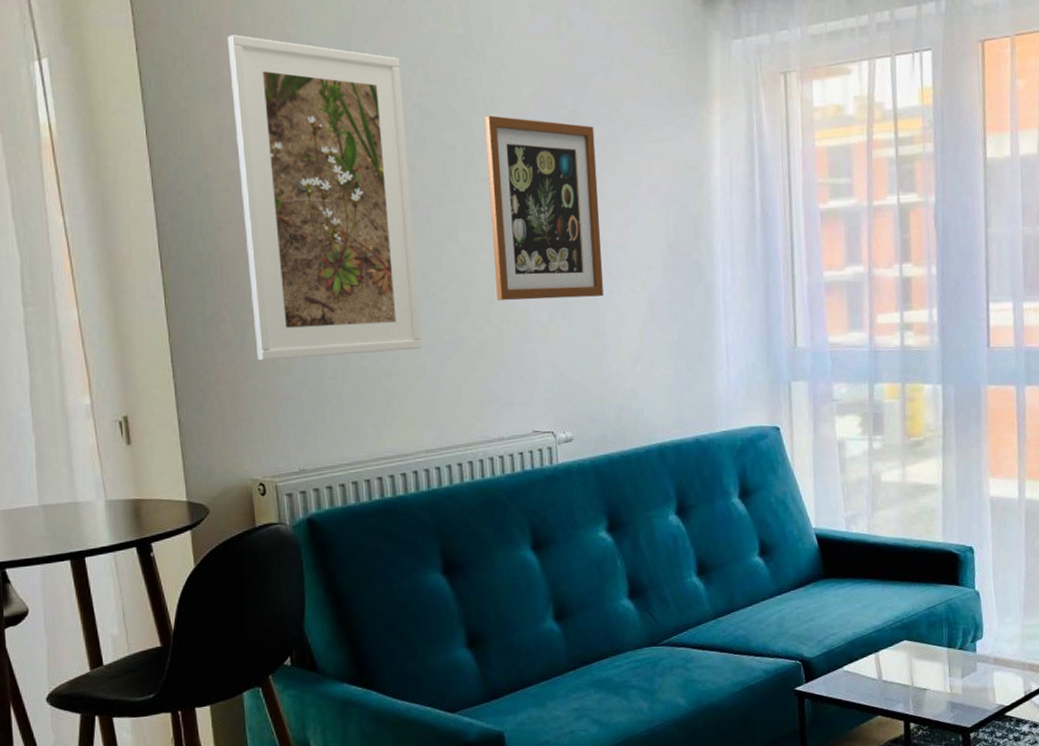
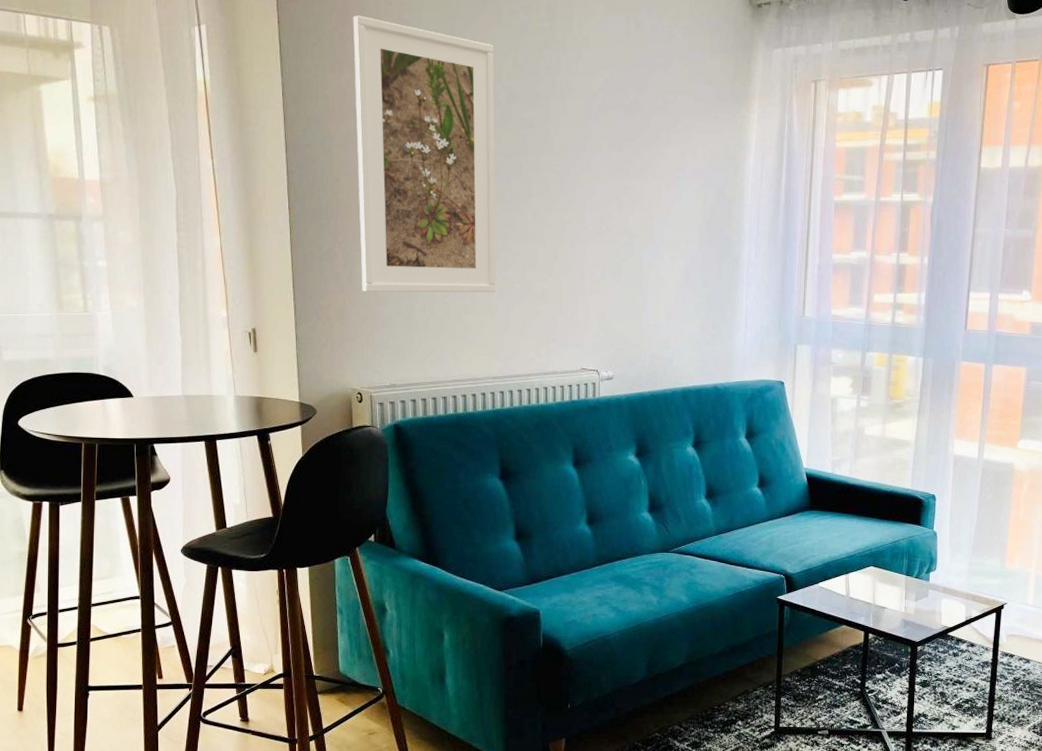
wall art: present [484,115,603,300] -> none [559,100,651,260]

